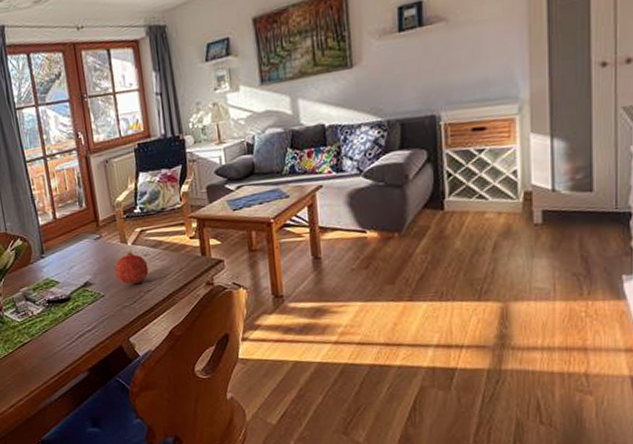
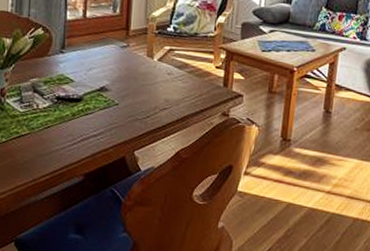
fruit: present [114,252,149,285] -> none [134,67,169,100]

